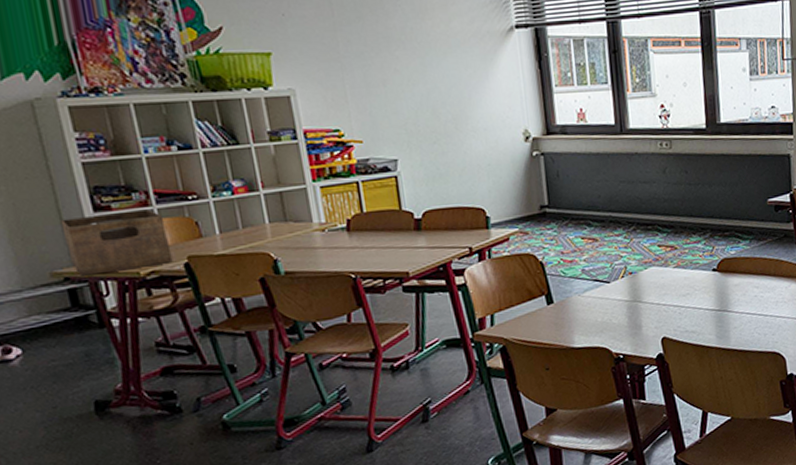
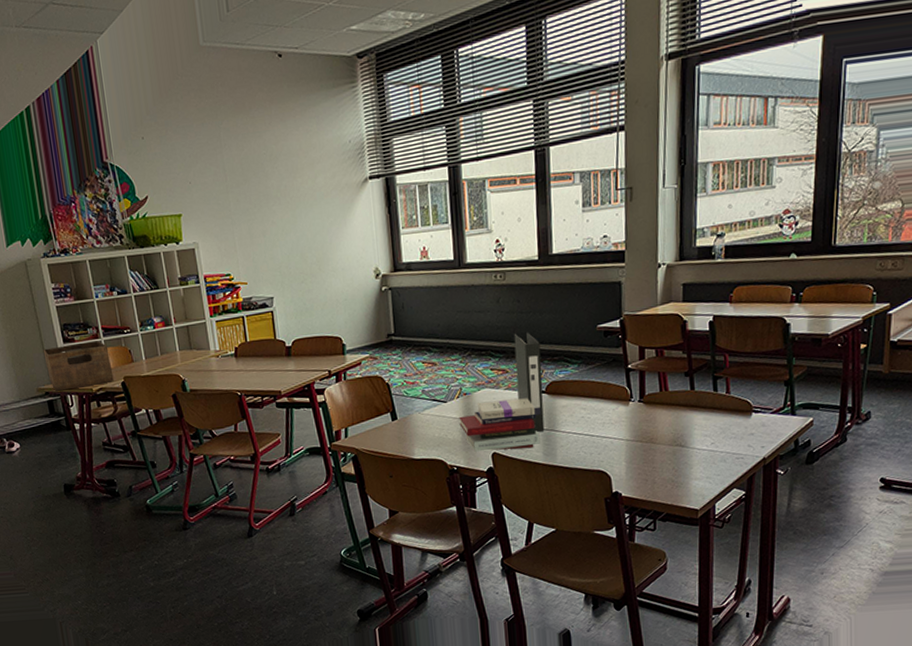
books: none [624,276,713,337] -> present [459,398,540,452]
binder: none [682,205,717,313] -> present [514,332,545,432]

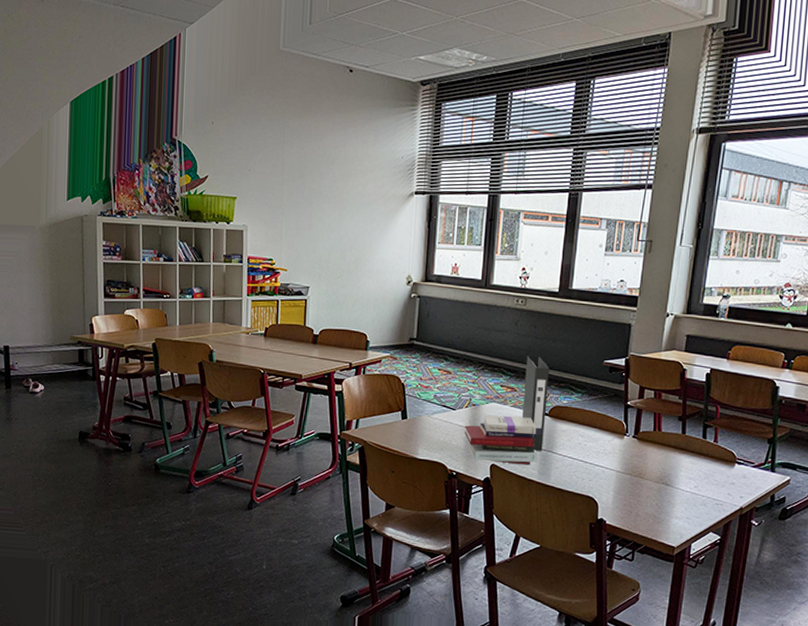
storage basket: present [43,341,114,391] -> none [83,300,146,343]

